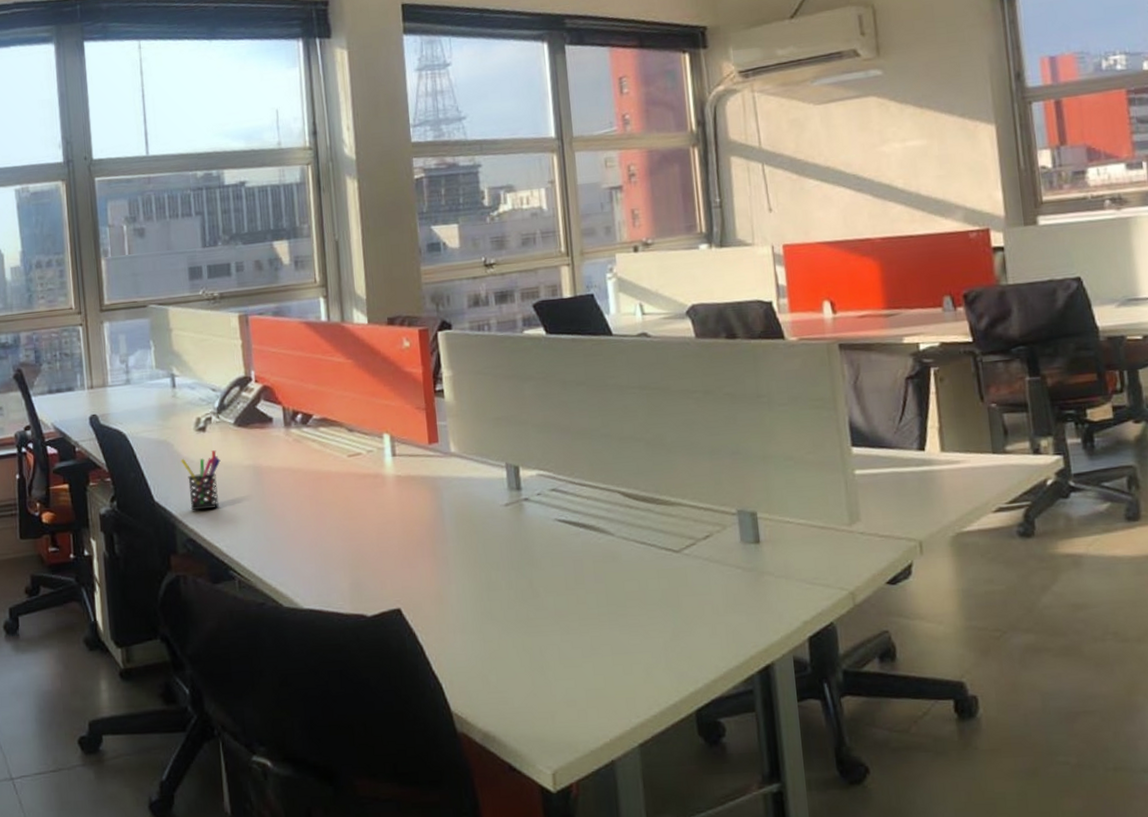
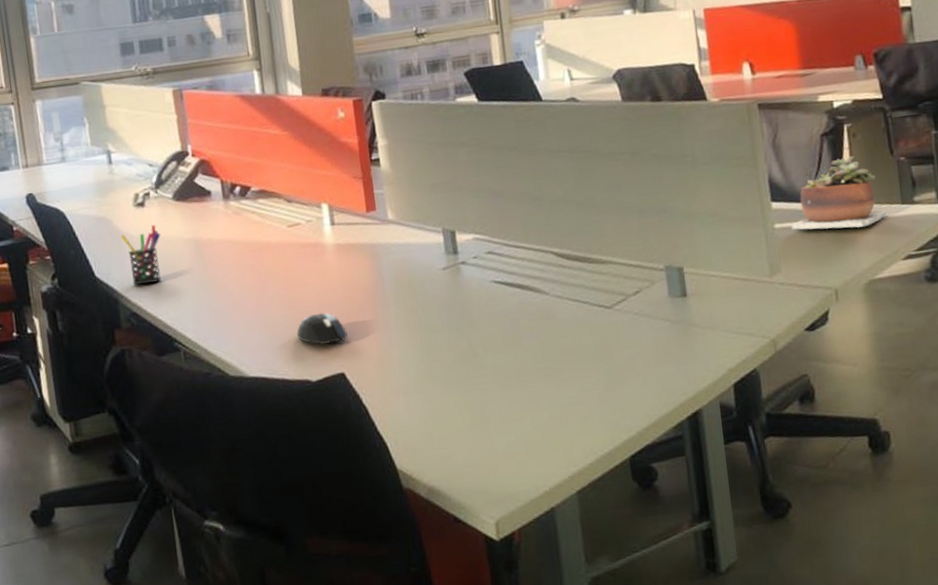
mouse: none [354,545,405,578] -> present [297,312,348,345]
succulent plant: none [872,401,976,478] -> present [790,156,887,230]

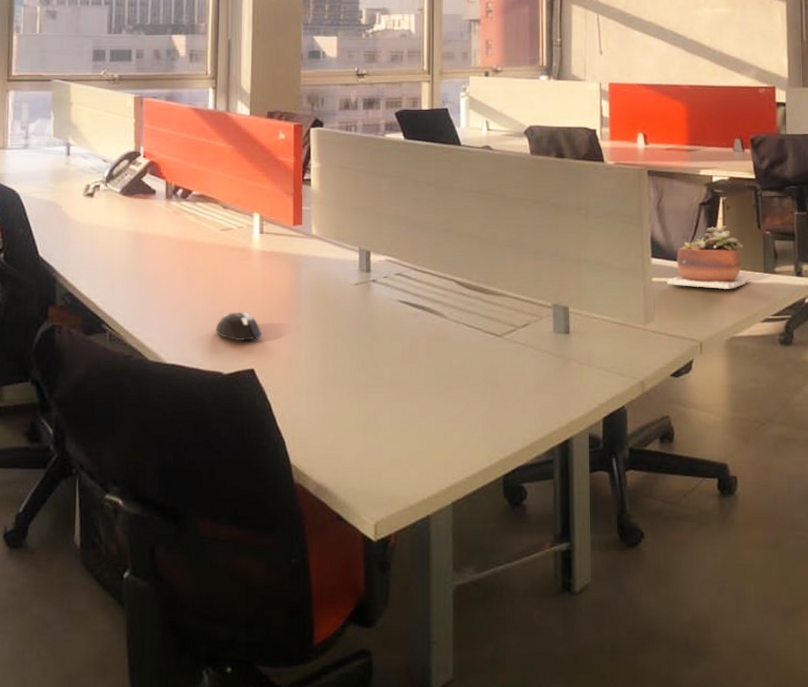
pen holder: present [120,225,162,285] -> none [68,215,104,268]

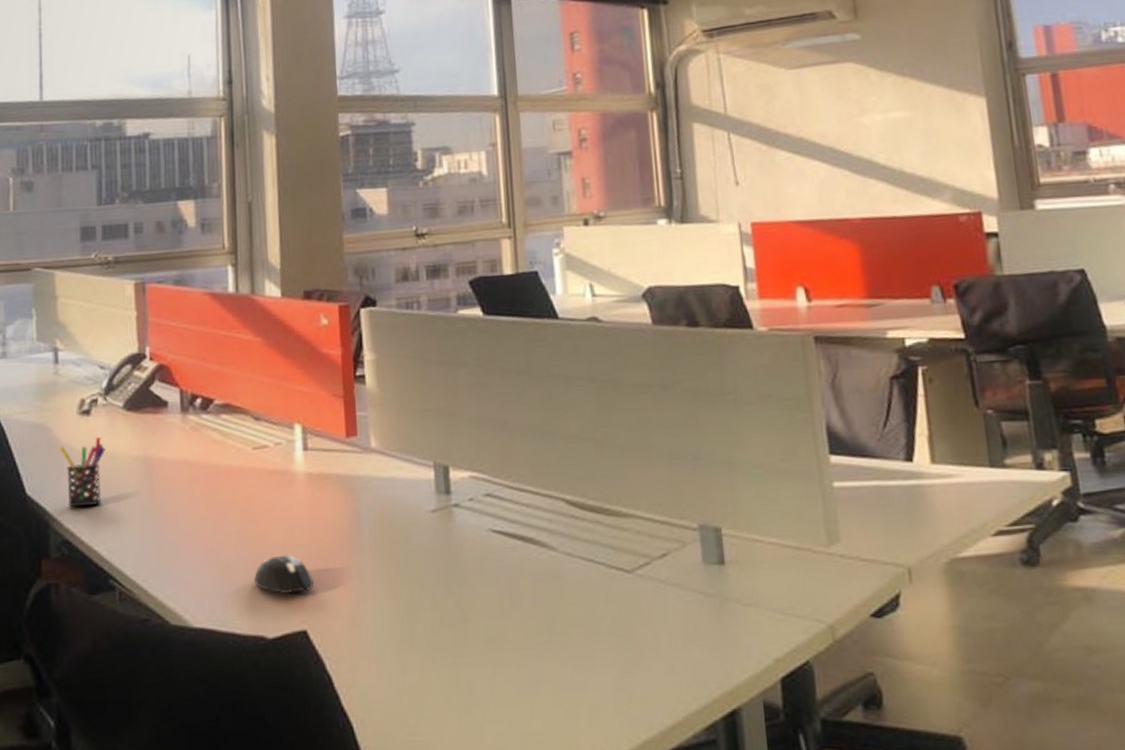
pen holder: none [68,215,104,268] -> present [60,437,106,508]
succulent plant: present [666,226,751,289] -> none [853,405,972,493]

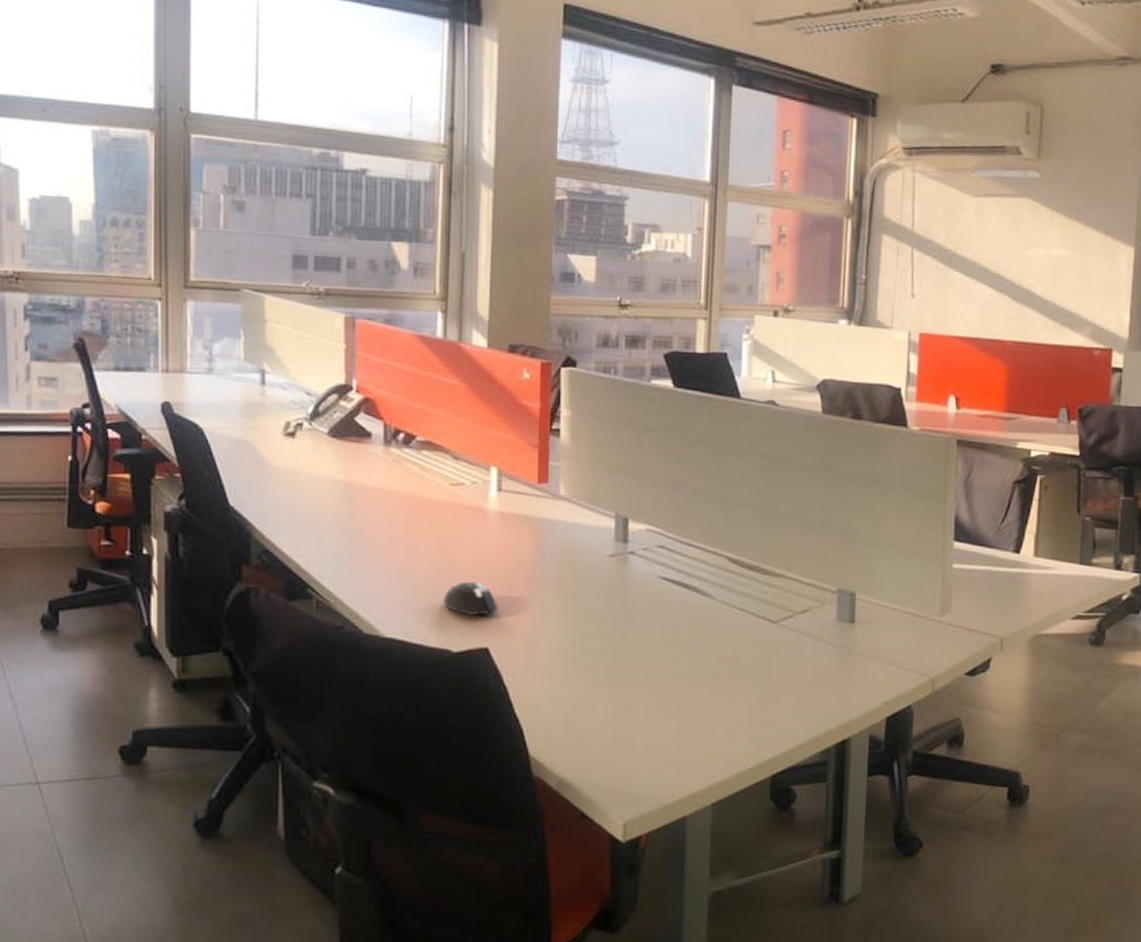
pen holder: present [60,437,106,508] -> none [263,459,309,522]

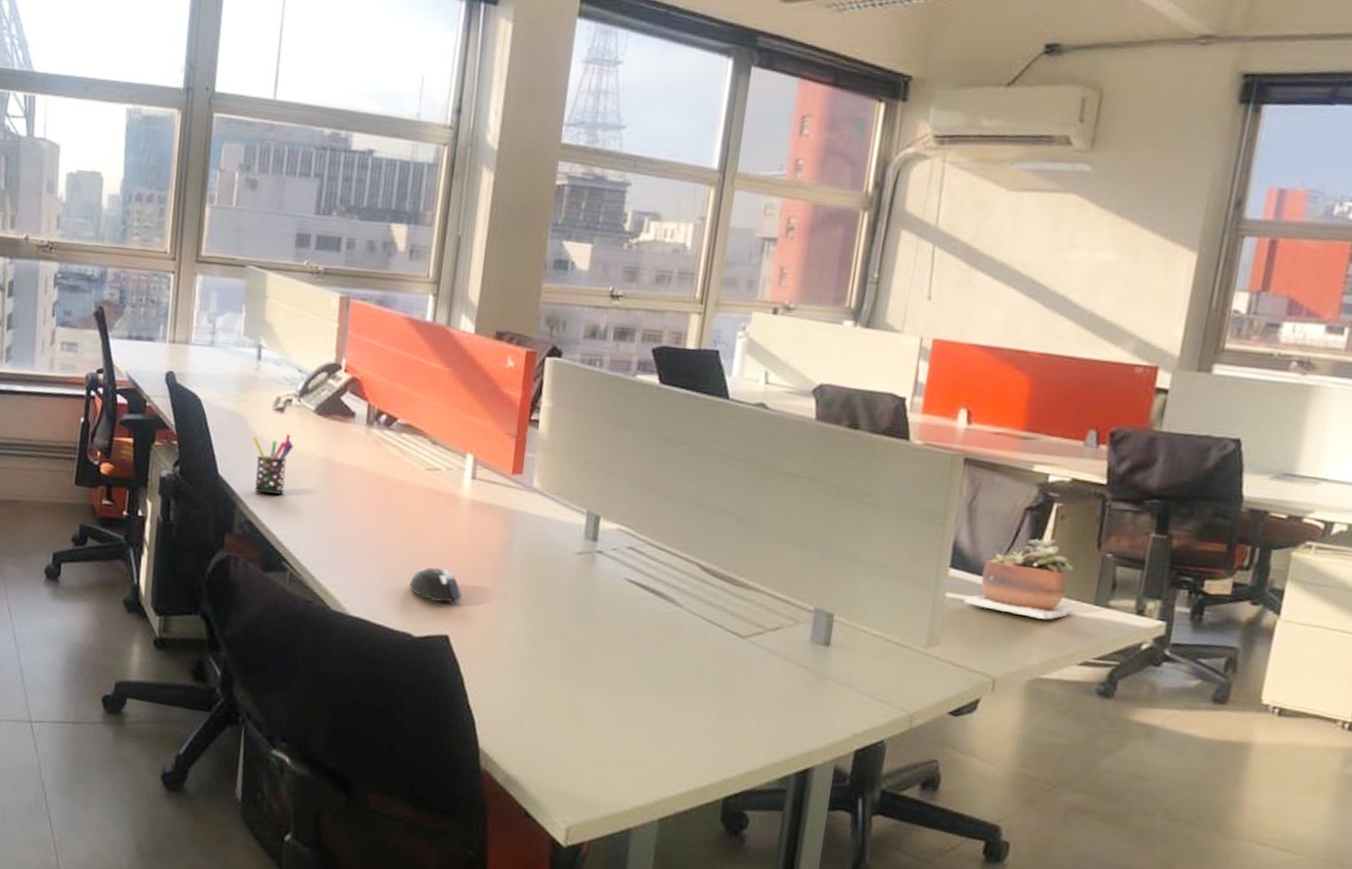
pen holder: none [263,459,309,522] -> present [252,434,294,495]
succulent plant: none [969,508,1064,581] -> present [963,539,1074,620]

